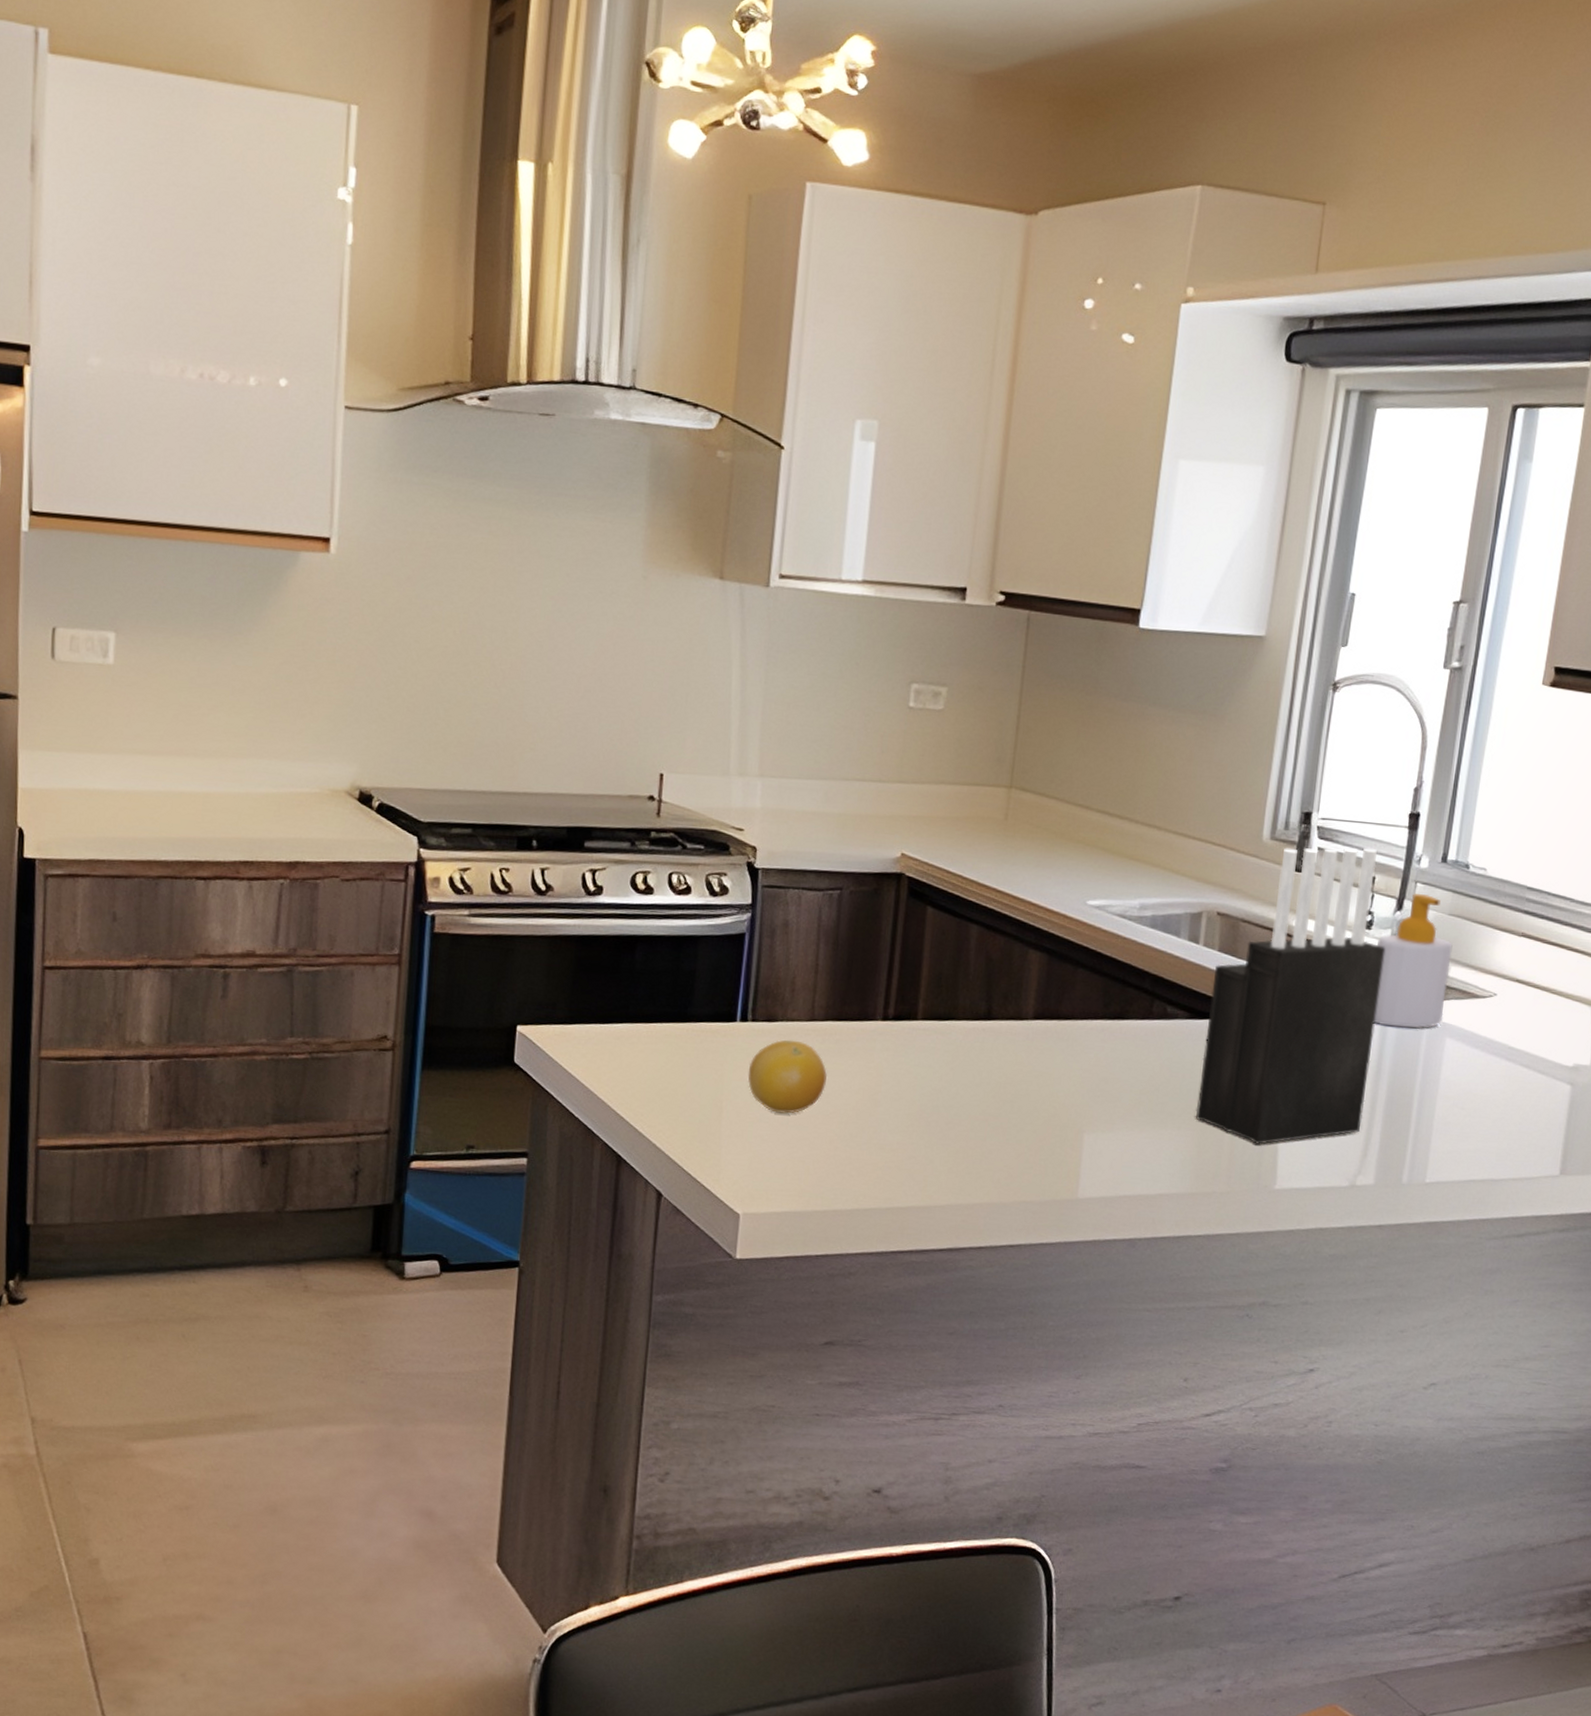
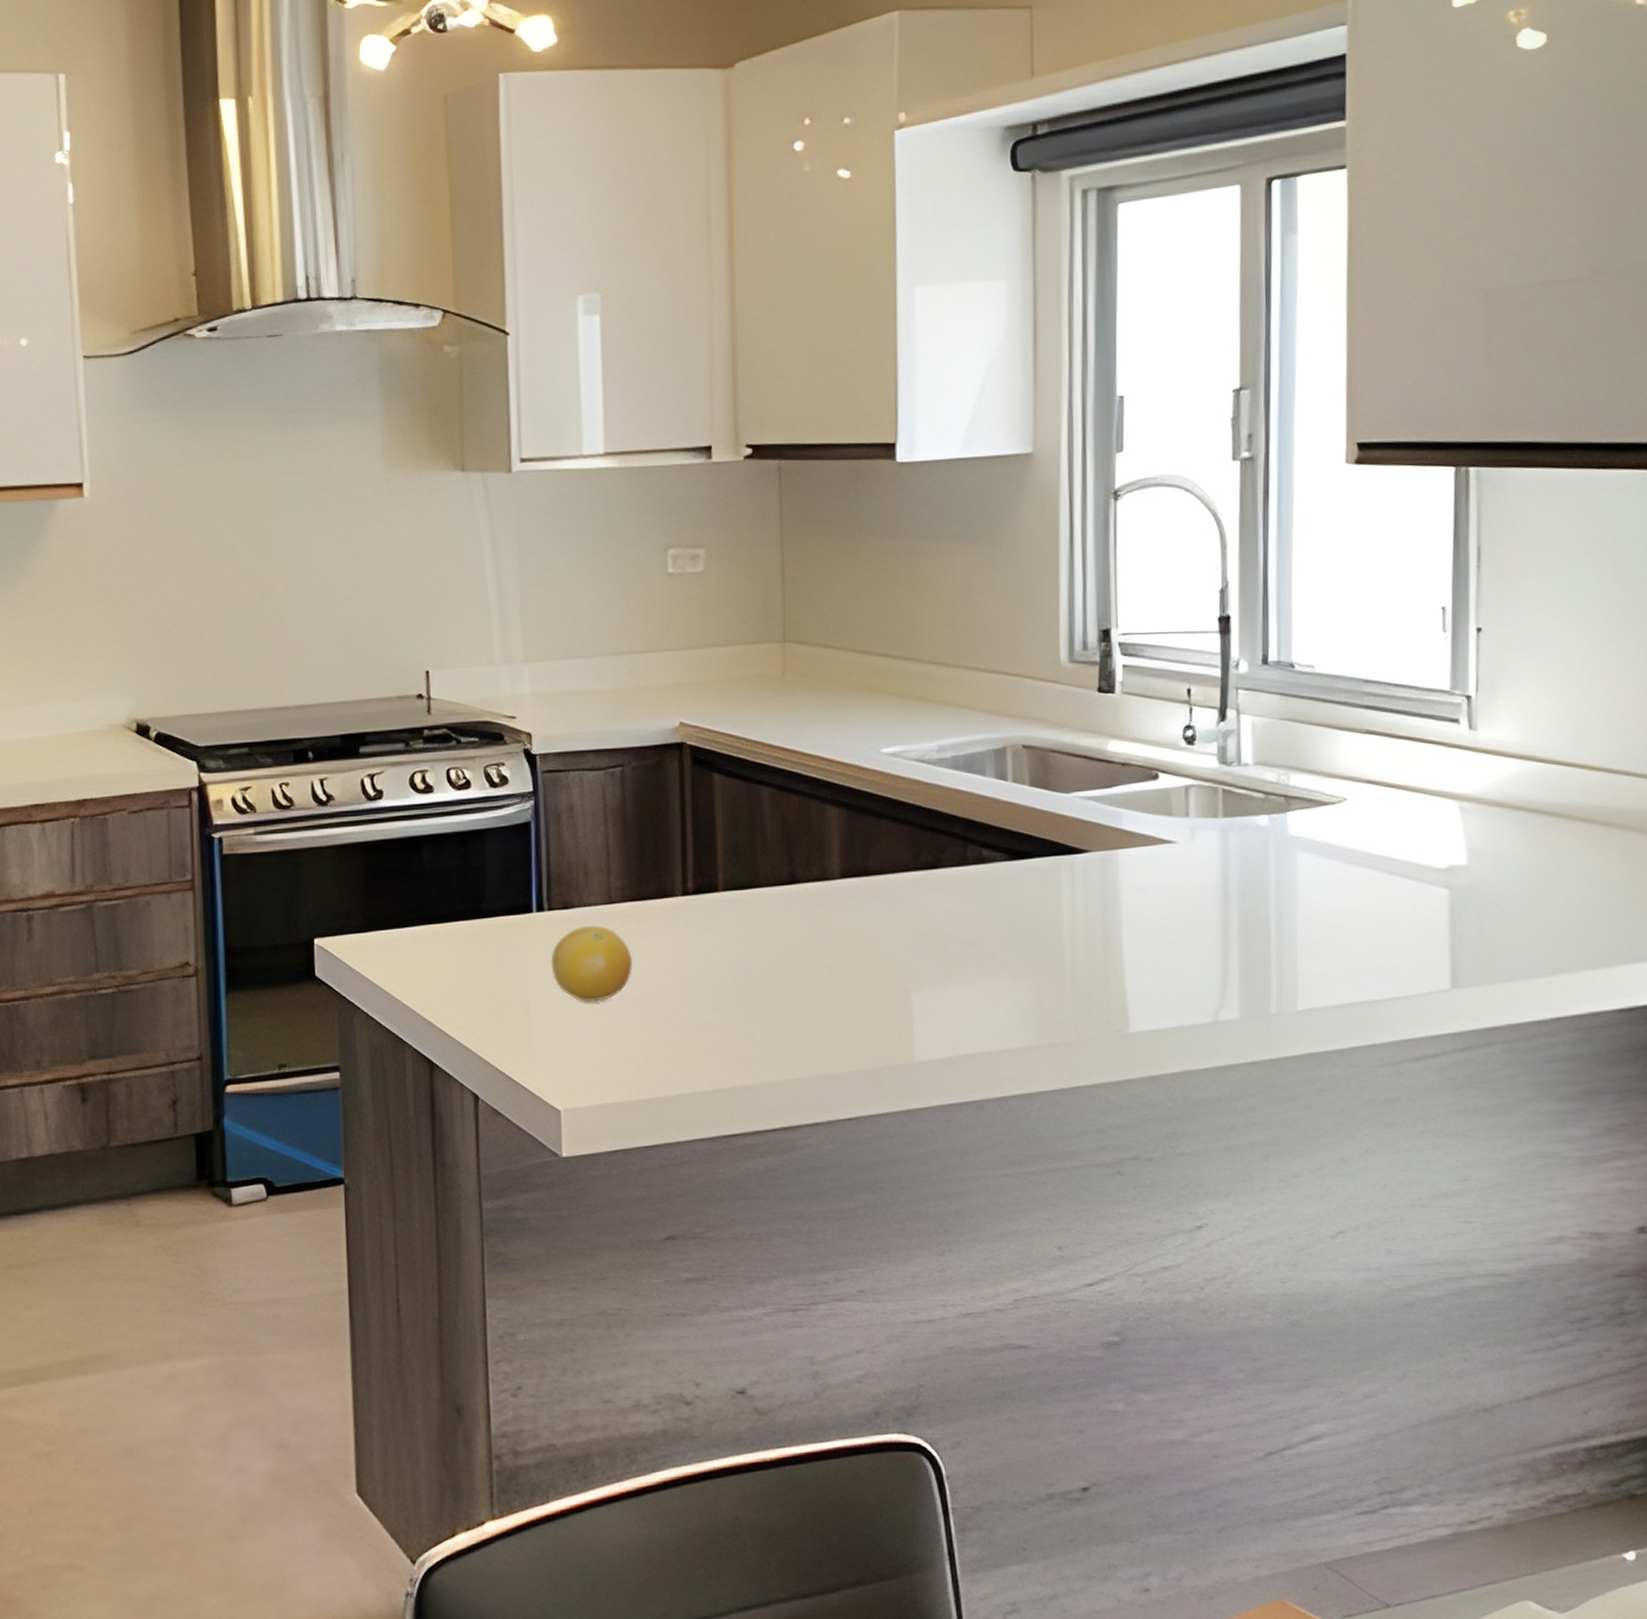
knife block: present [1195,847,1386,1145] -> none [1028,658,1216,988]
soap bottle: present [1374,892,1453,1028] -> none [1204,700,1290,846]

